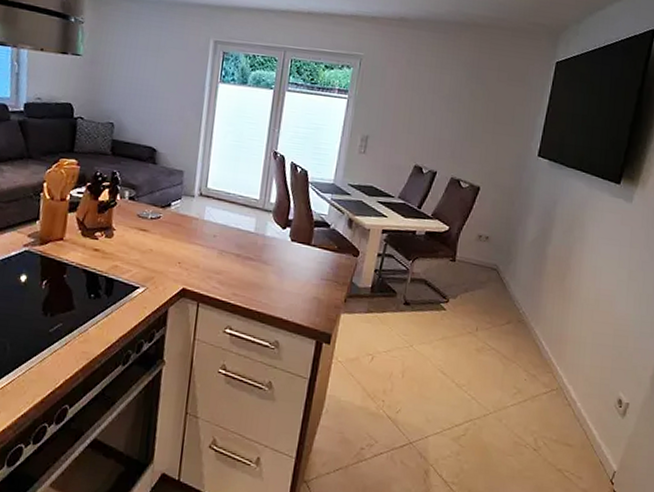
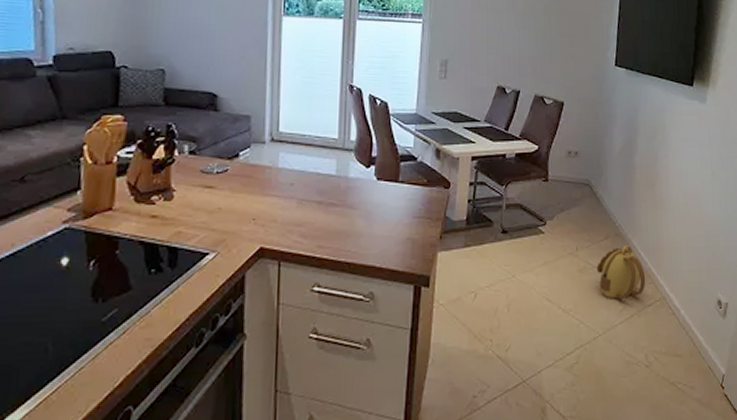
backpack: none [494,332,545,383] -> present [596,245,646,299]

